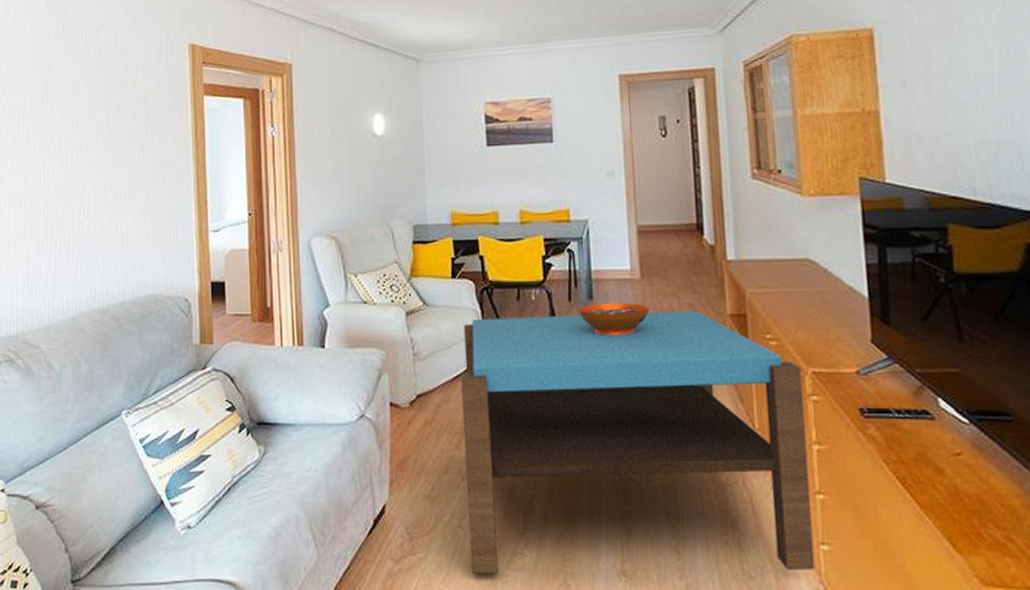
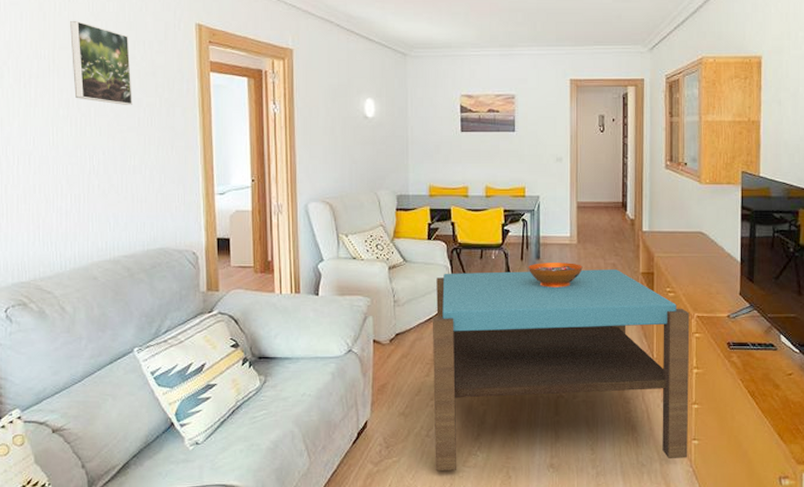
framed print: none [63,50,124,137] -> present [70,20,132,105]

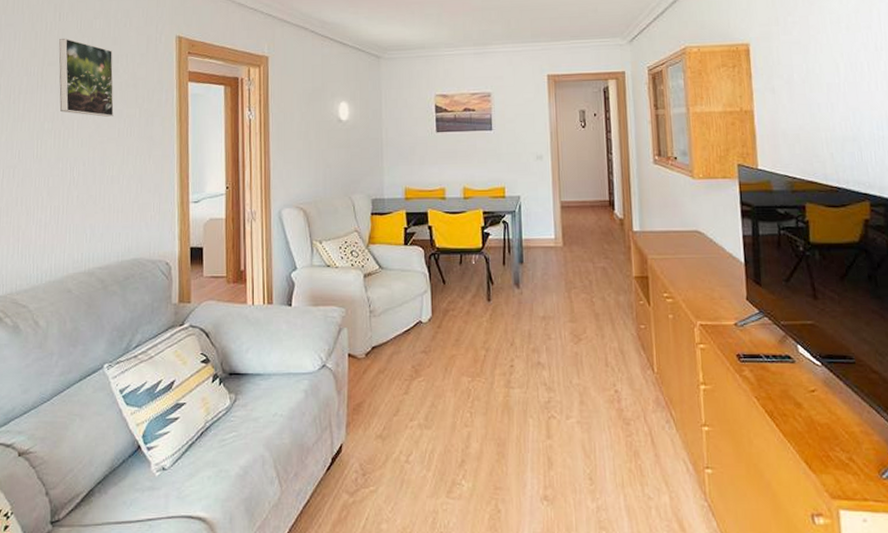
coffee table: present [433,269,690,472] -> none [411,273,701,503]
decorative bowl: present [527,263,583,288] -> none [510,267,570,295]

